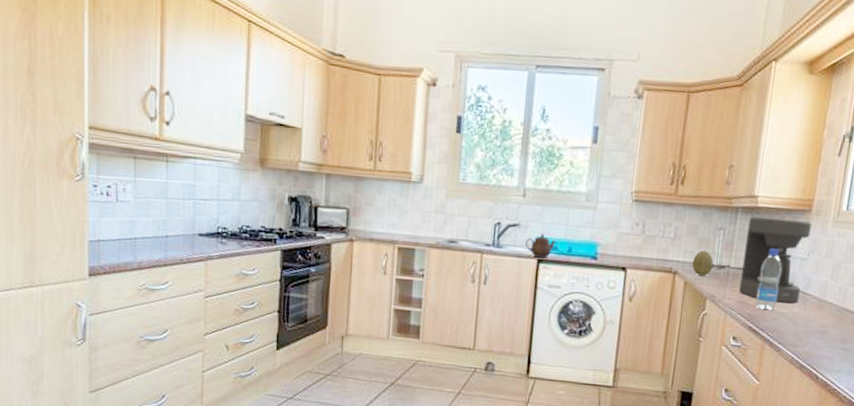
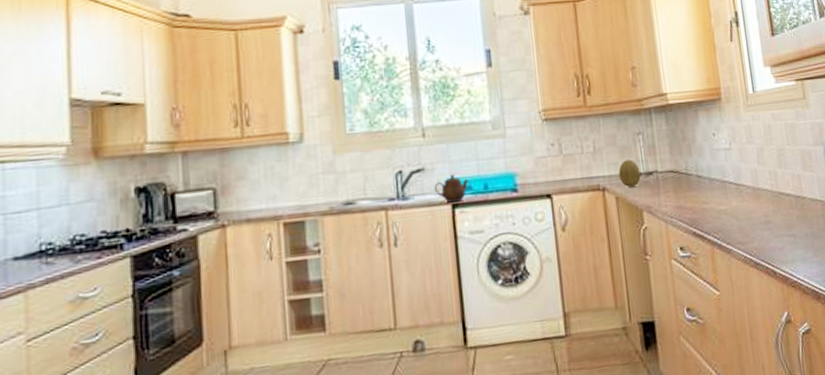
coffee maker: present [739,216,812,304] -> none [664,110,734,201]
bottle: present [755,248,782,311] -> none [688,144,714,212]

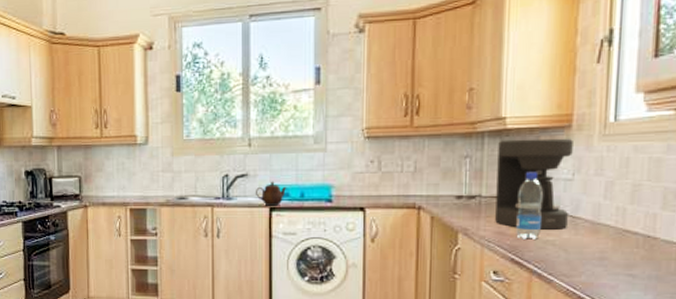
fruit: present [618,159,641,187] -> none [438,182,462,208]
coffee maker: none [664,110,734,201] -> present [495,138,573,230]
bottle: none [688,144,714,212] -> present [516,172,544,239]

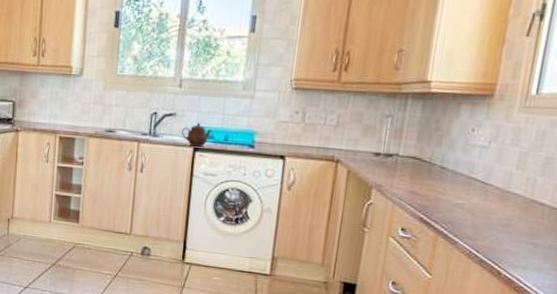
coffee maker: present [495,138,573,230] -> none [409,102,494,194]
bottle: present [516,172,544,239] -> none [427,136,459,201]

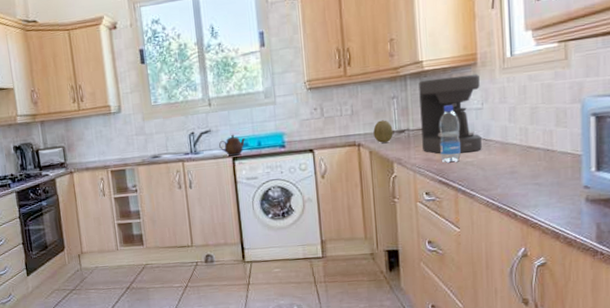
fruit: none [356,138,380,164] -> present [373,120,393,143]
coffee maker: none [409,102,494,194] -> present [419,73,482,154]
bottle: none [427,136,459,201] -> present [439,105,461,163]

